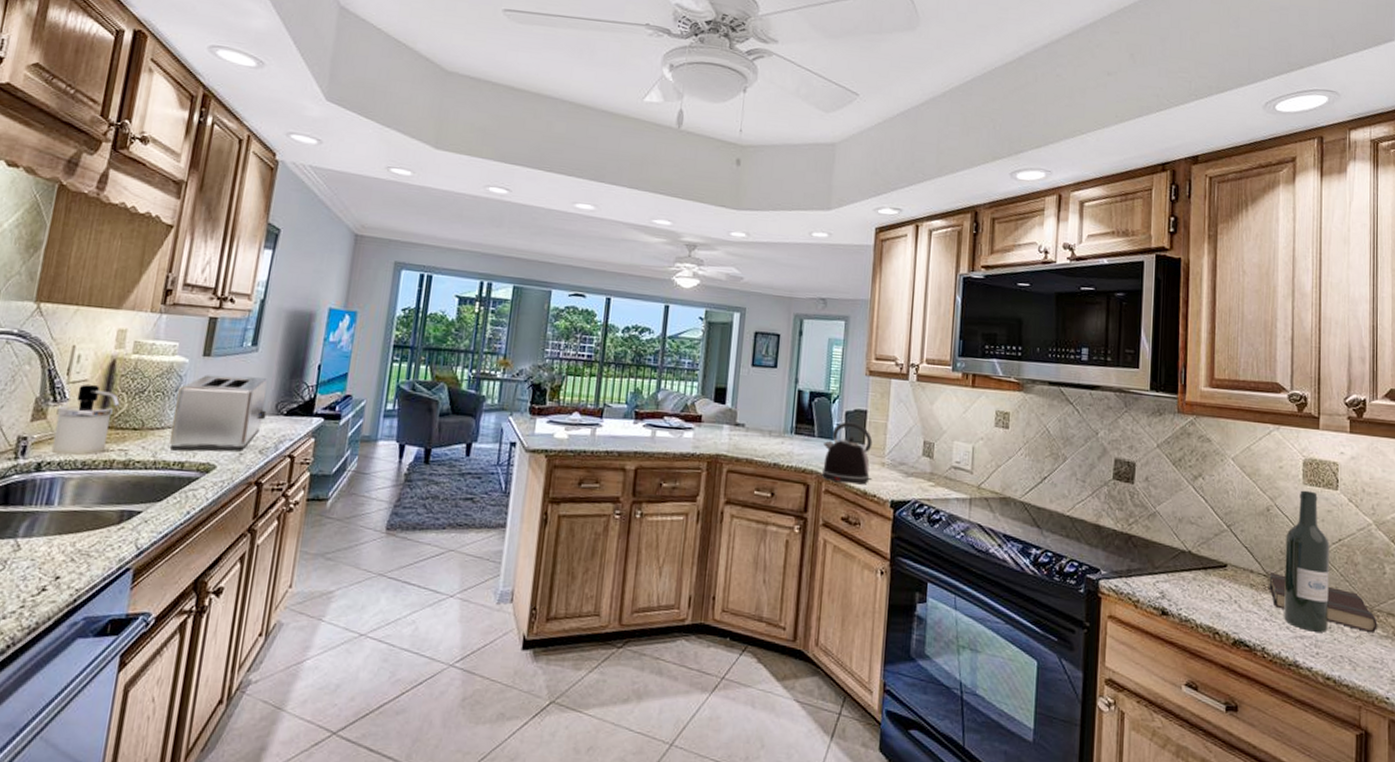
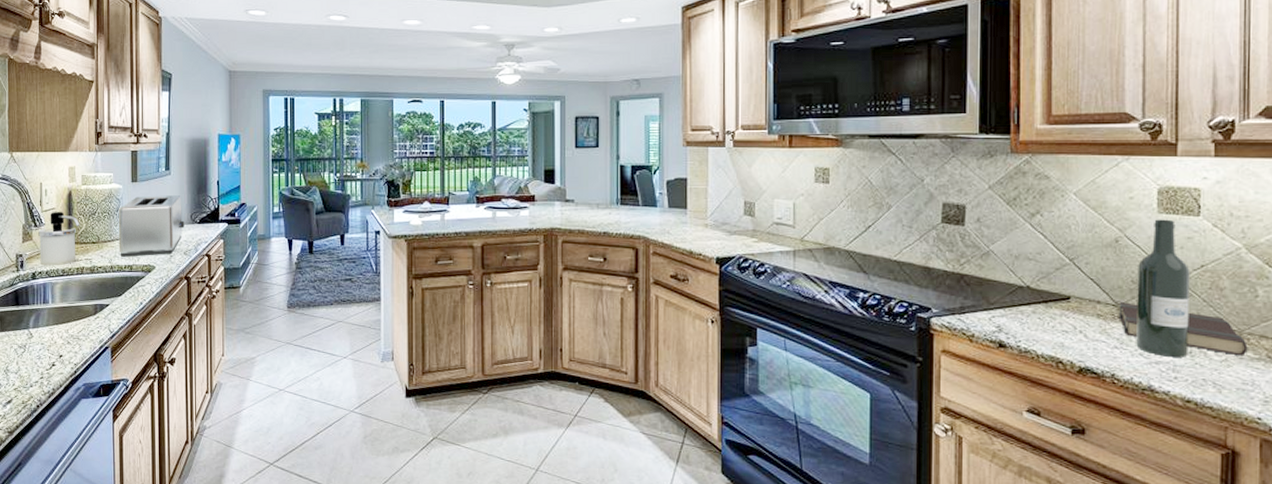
kettle: present [821,421,873,485] -> none [648,190,697,245]

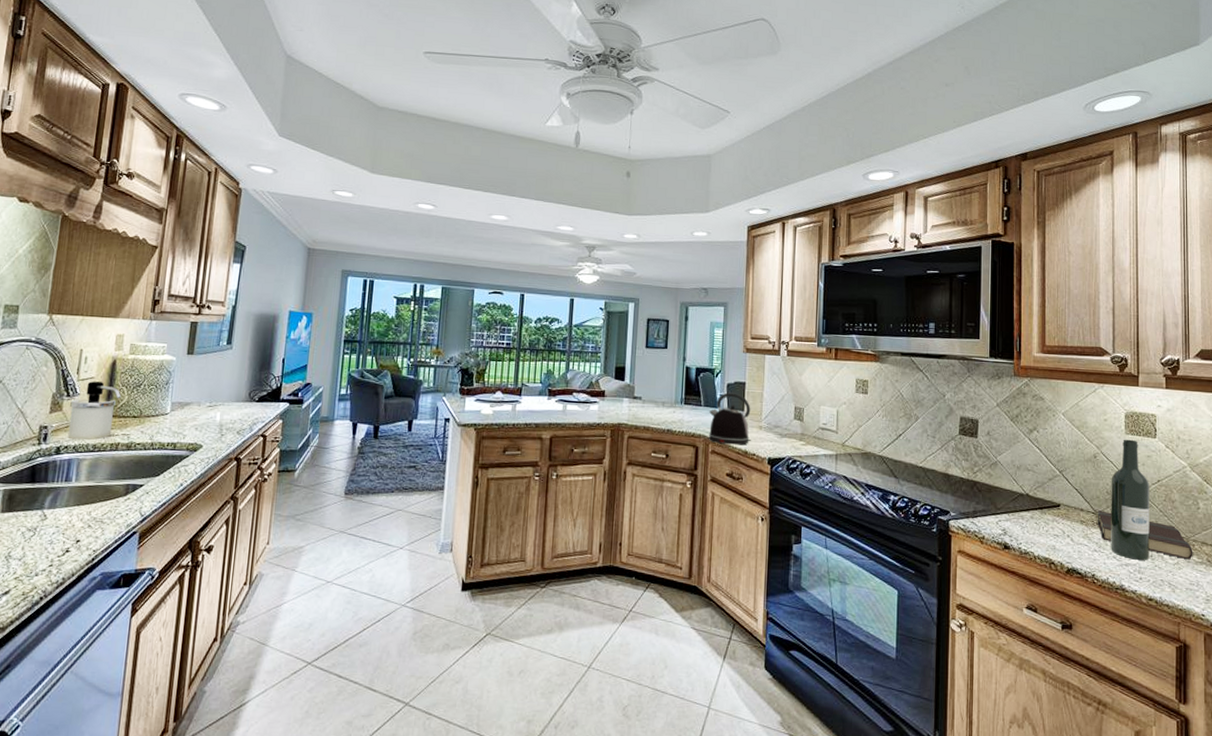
toaster: present [119,195,185,258] -> none [163,370,242,435]
kettle: none [648,190,697,245] -> present [708,392,752,445]

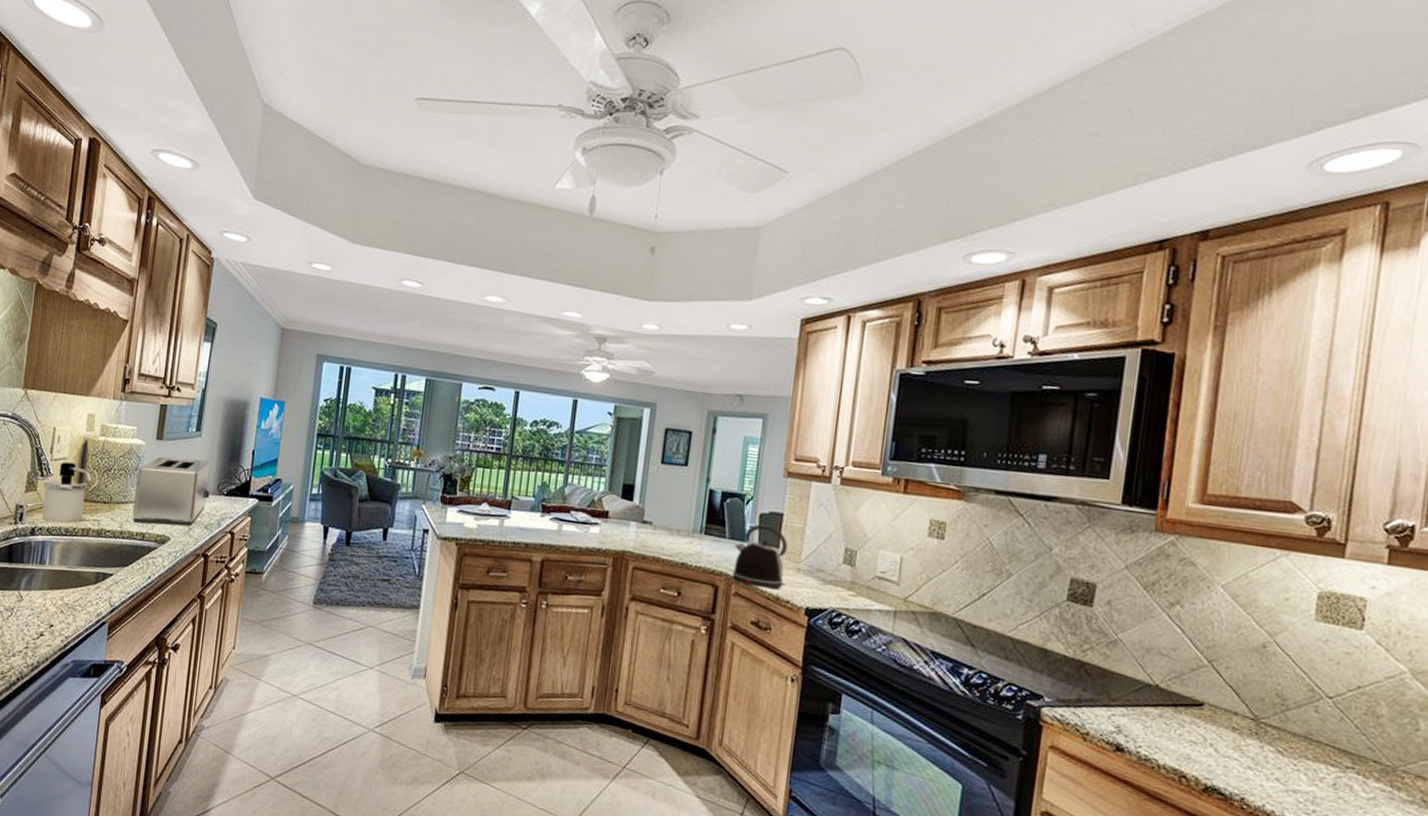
toaster: none [163,370,242,435] -> present [133,456,211,527]
book: present [1097,510,1193,560] -> none [1256,716,1401,797]
wine bottle: present [1111,439,1150,560] -> none [1273,627,1345,789]

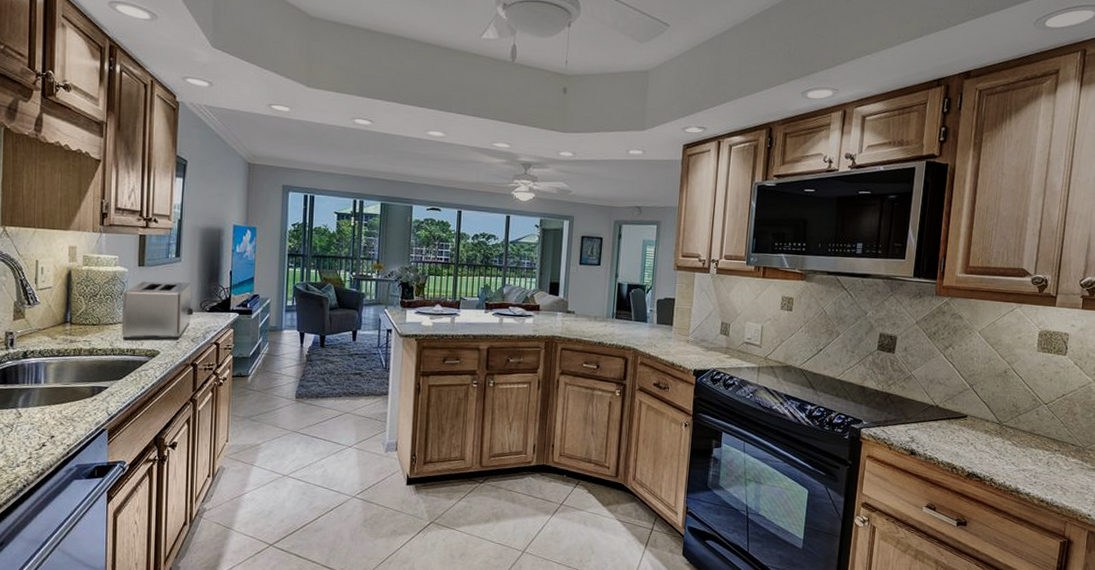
soap dispenser: present [41,462,92,524] -> none [32,291,79,346]
kettle: present [731,524,788,589] -> none [637,308,679,358]

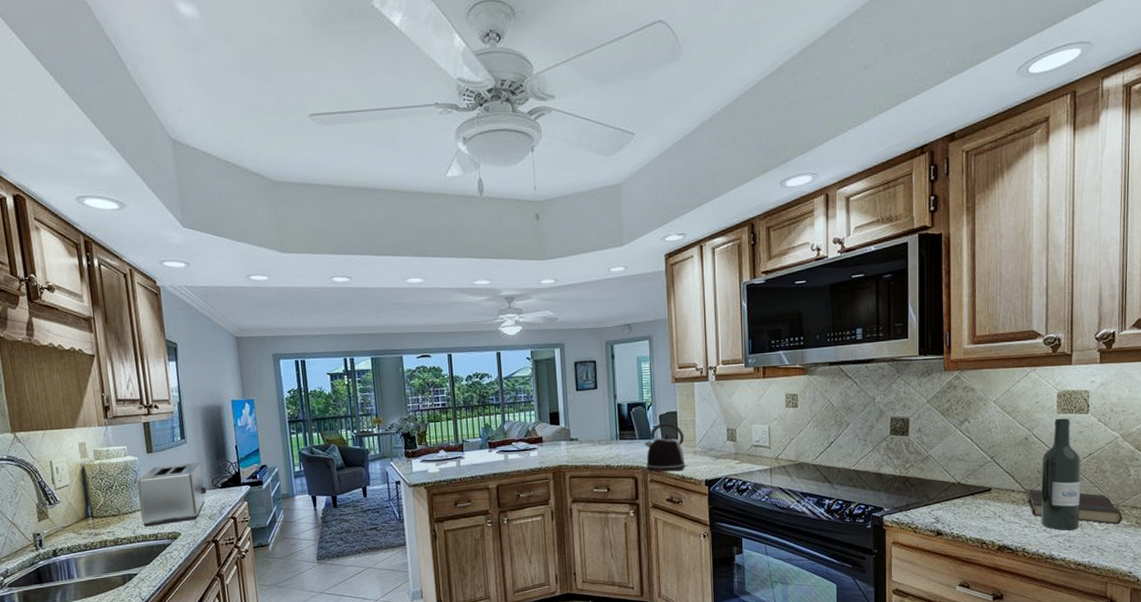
kettle: none [637,308,679,358] -> present [644,423,688,472]
book: none [1000,421,1088,467] -> present [1028,489,1123,525]
wine bottle: none [1010,356,1055,467] -> present [1041,418,1081,530]

